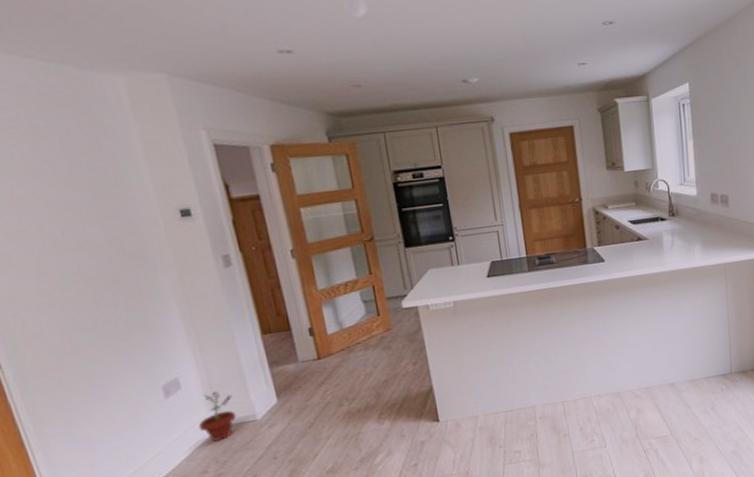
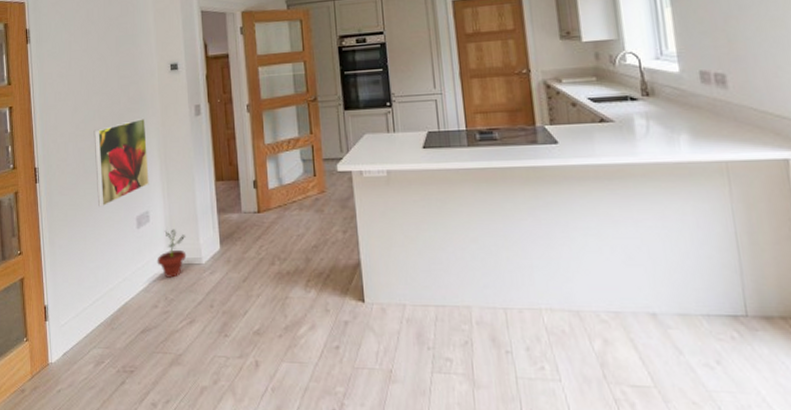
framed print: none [77,275,174,383] -> present [93,117,149,207]

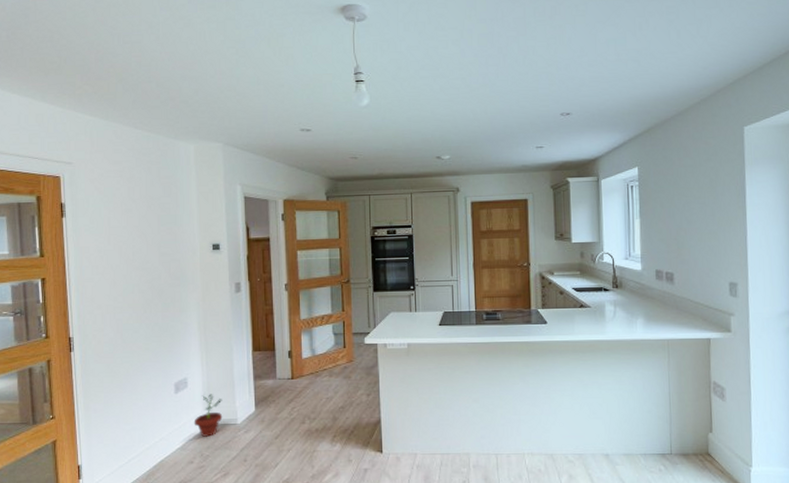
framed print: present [93,117,149,207] -> none [132,292,188,374]

